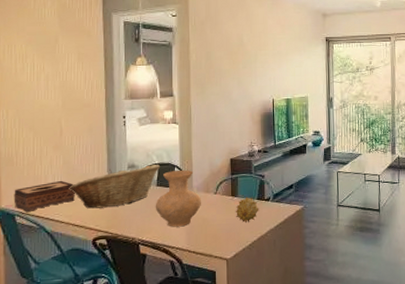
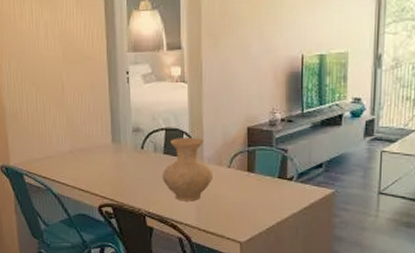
tissue box: present [14,180,75,212] -> none [21,140,79,172]
fruit basket: present [69,165,161,209] -> none [73,129,168,174]
fruit: present [235,197,259,223] -> none [251,174,280,203]

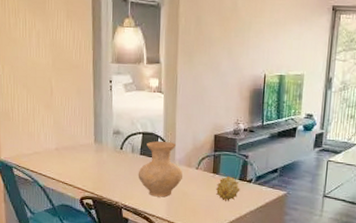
fruit: none [251,174,280,203] -> present [215,176,240,201]

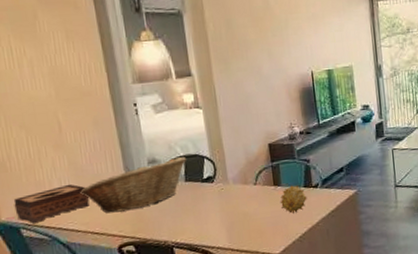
tissue box: none [11,139,64,166] -> present [13,183,90,223]
fruit basket: none [59,133,145,170] -> present [80,157,187,214]
vase: present [138,140,183,197] -> none [186,160,241,226]

